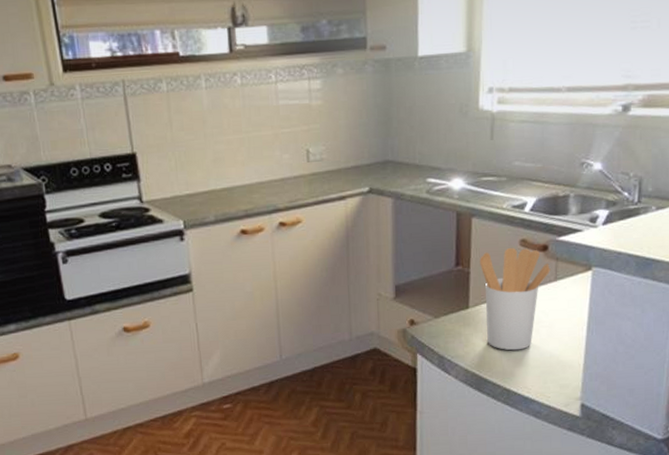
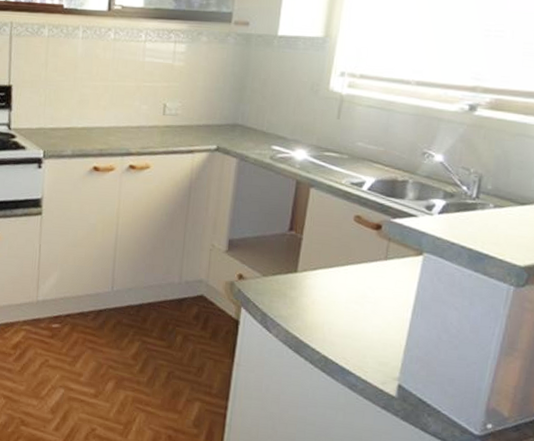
utensil holder: present [480,247,551,351] -> none [311,221,382,321]

